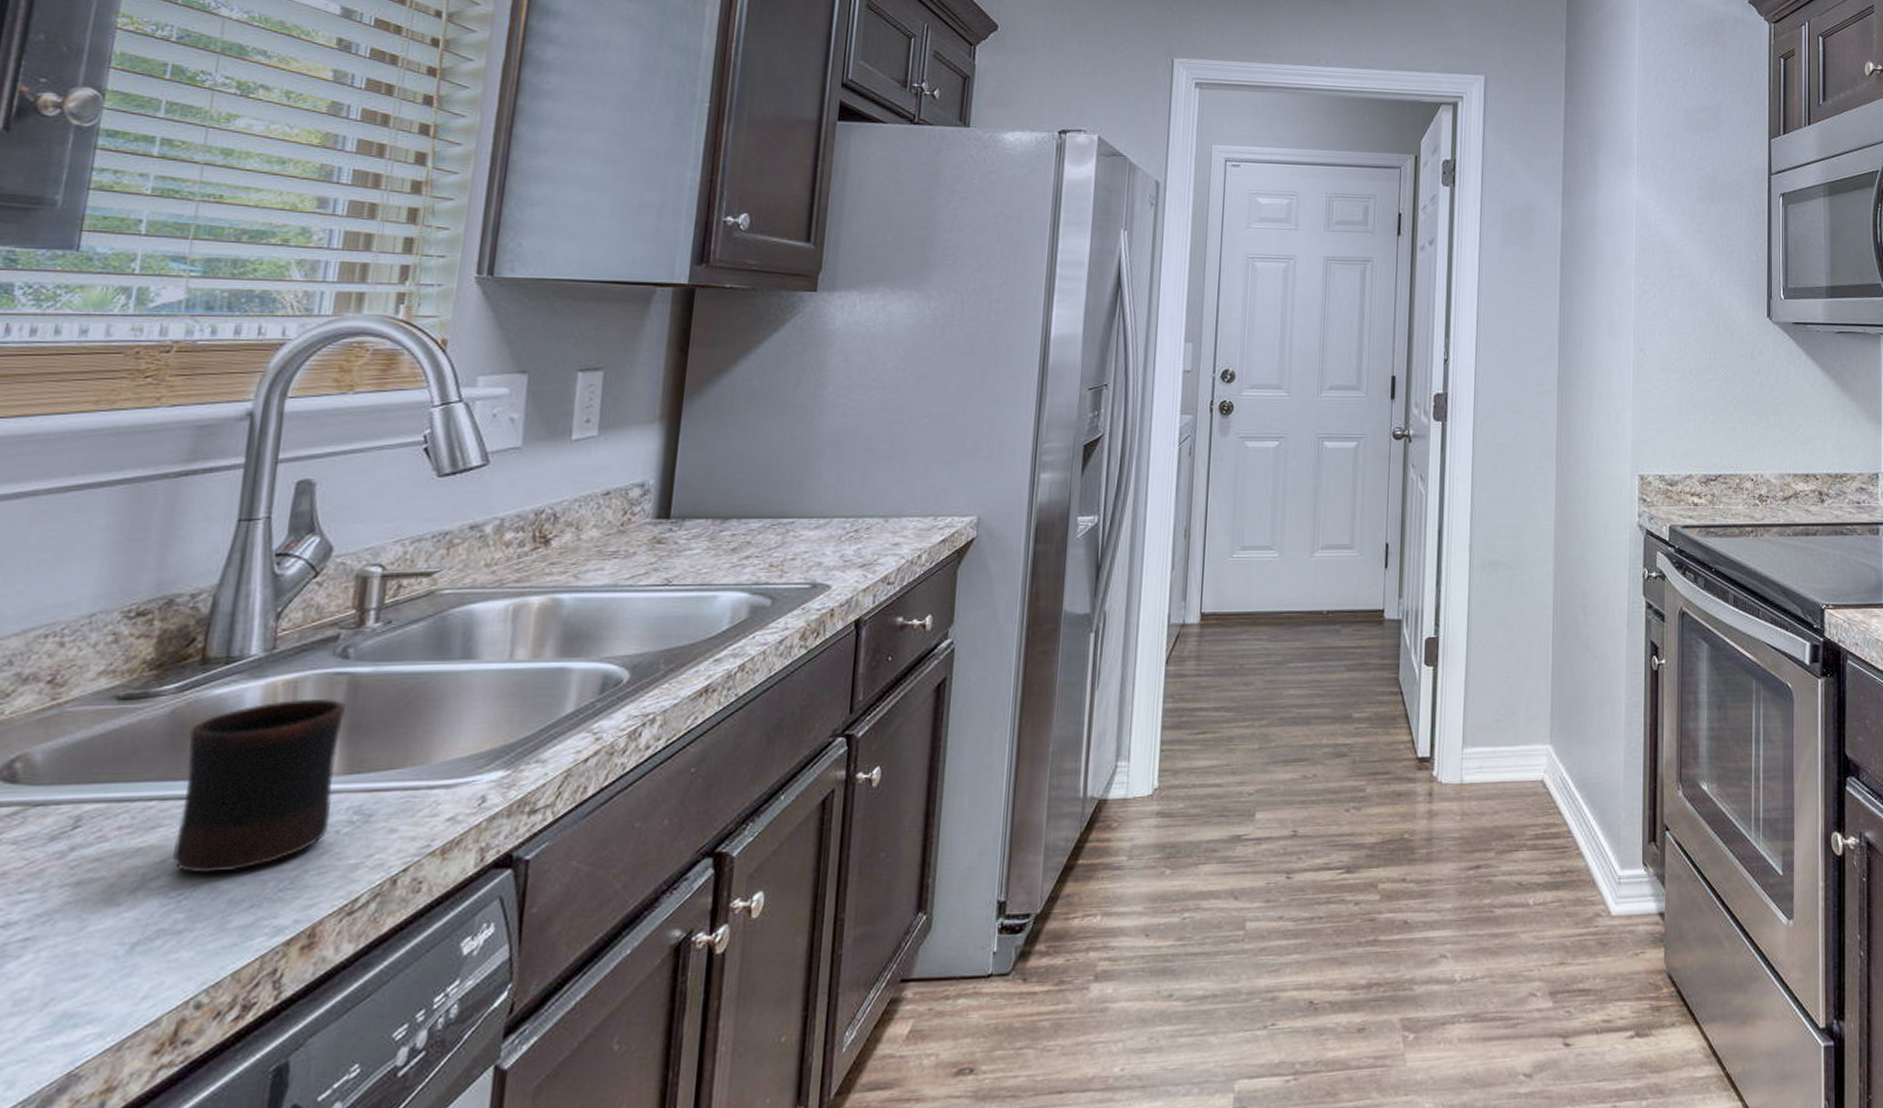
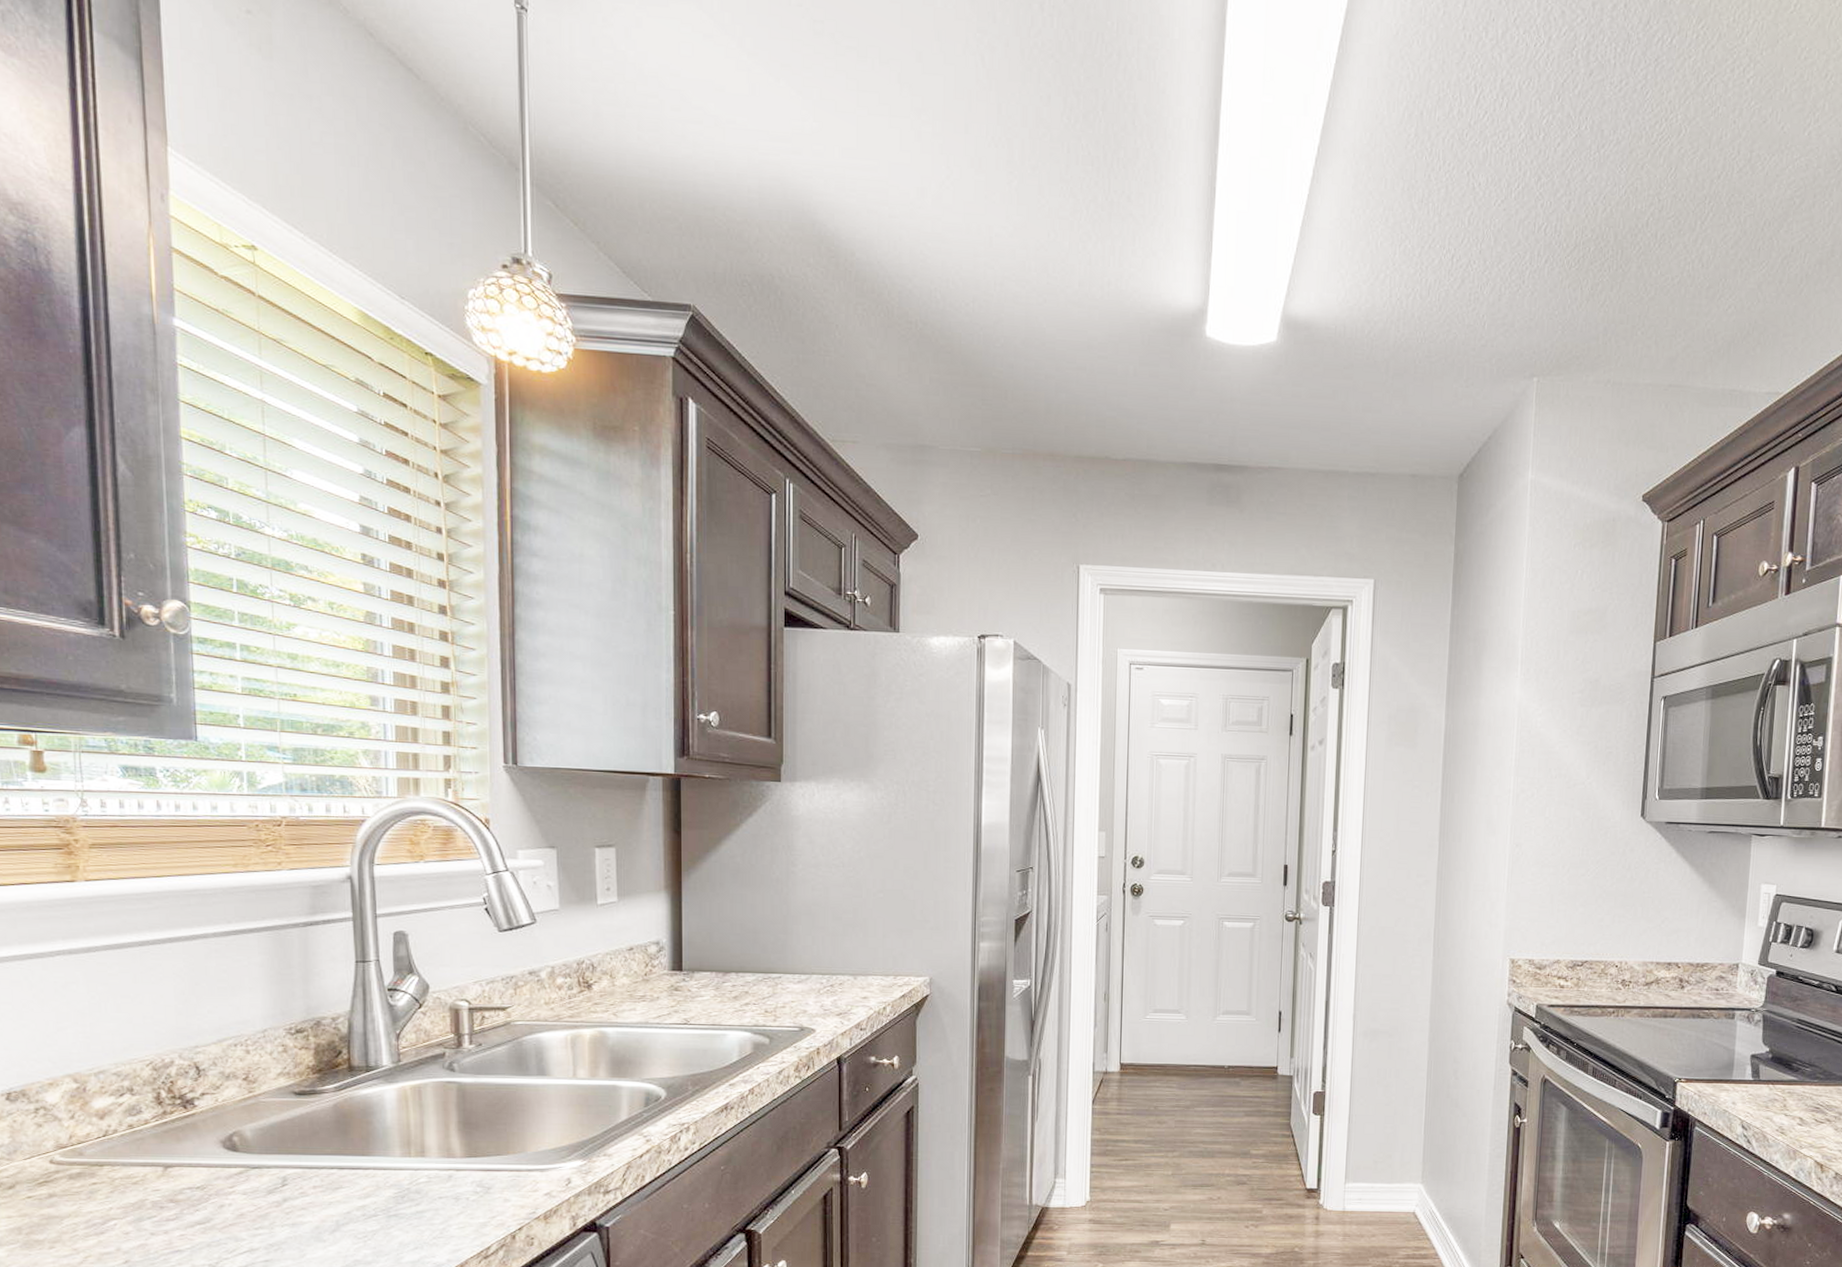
mug: present [172,698,346,874] -> none [350,1099,461,1223]

